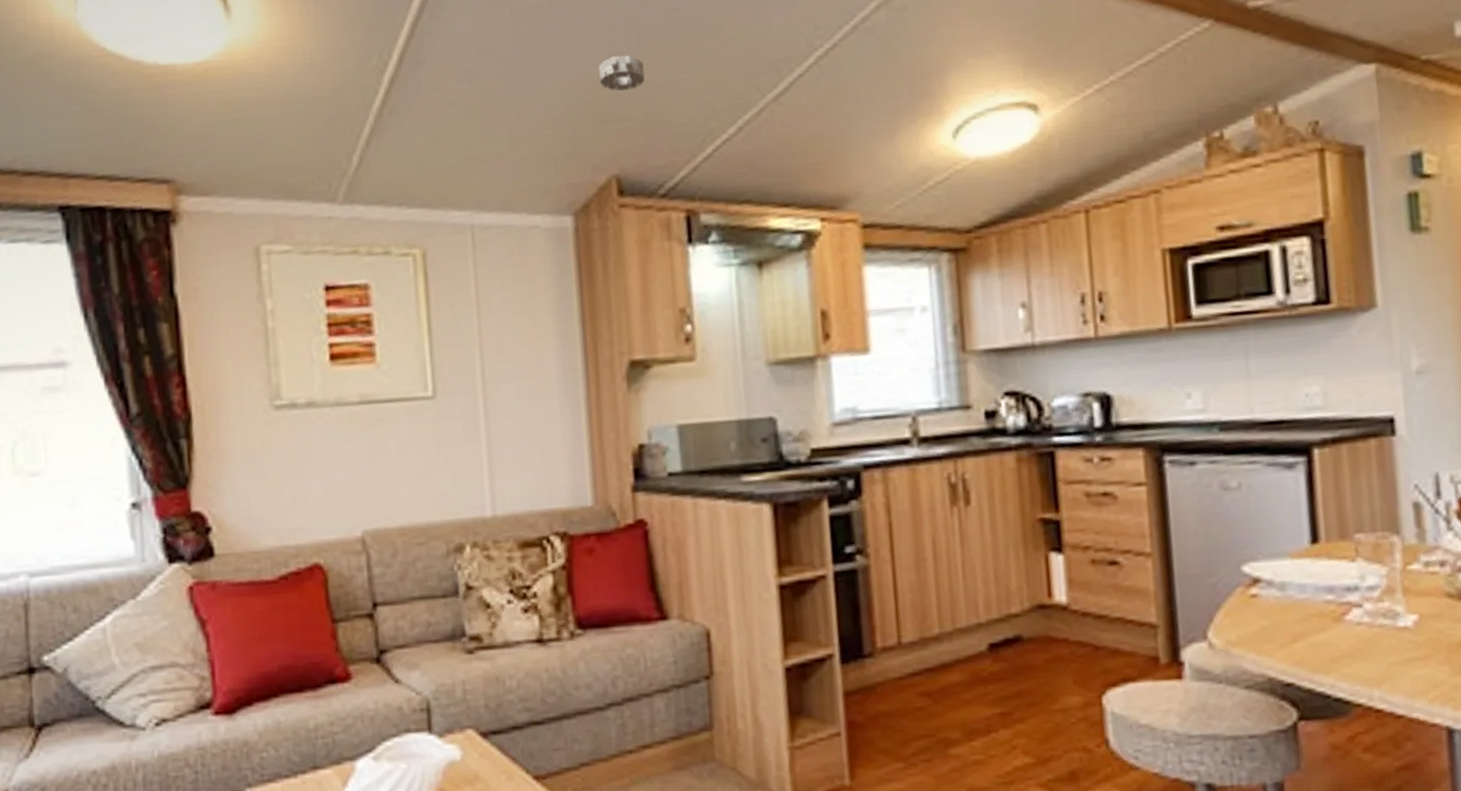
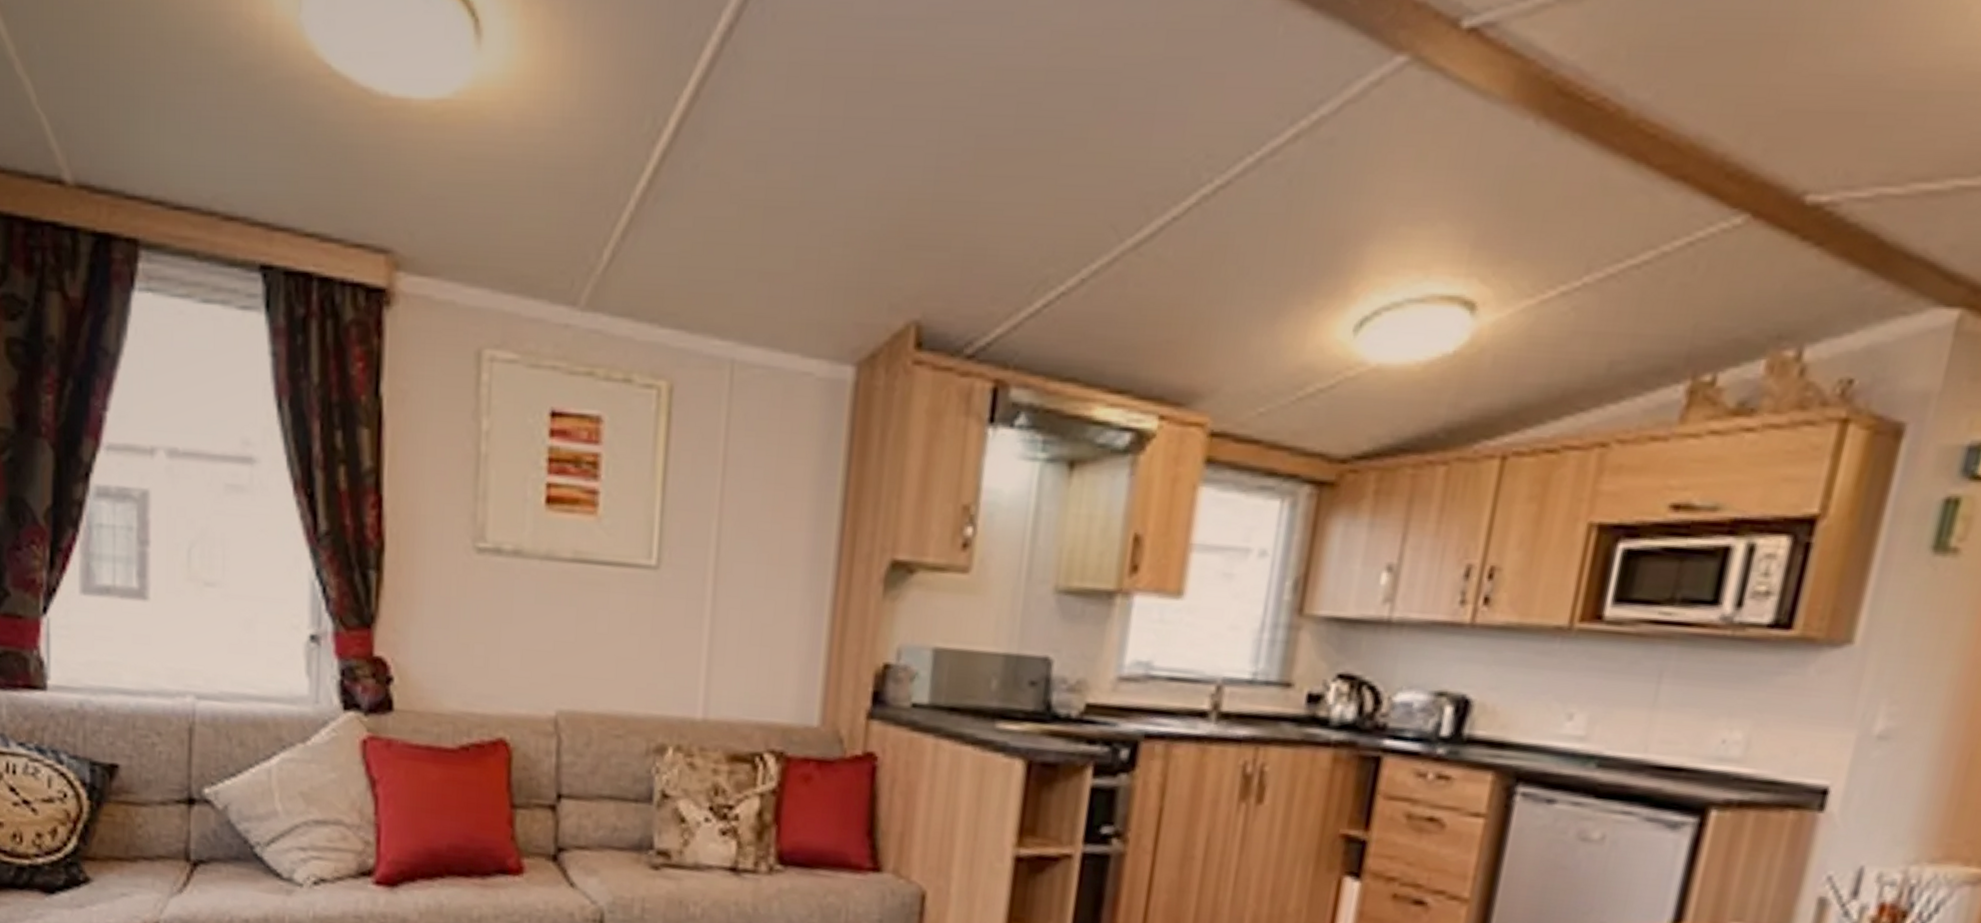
smoke detector: present [598,55,645,91] -> none [918,160,978,208]

